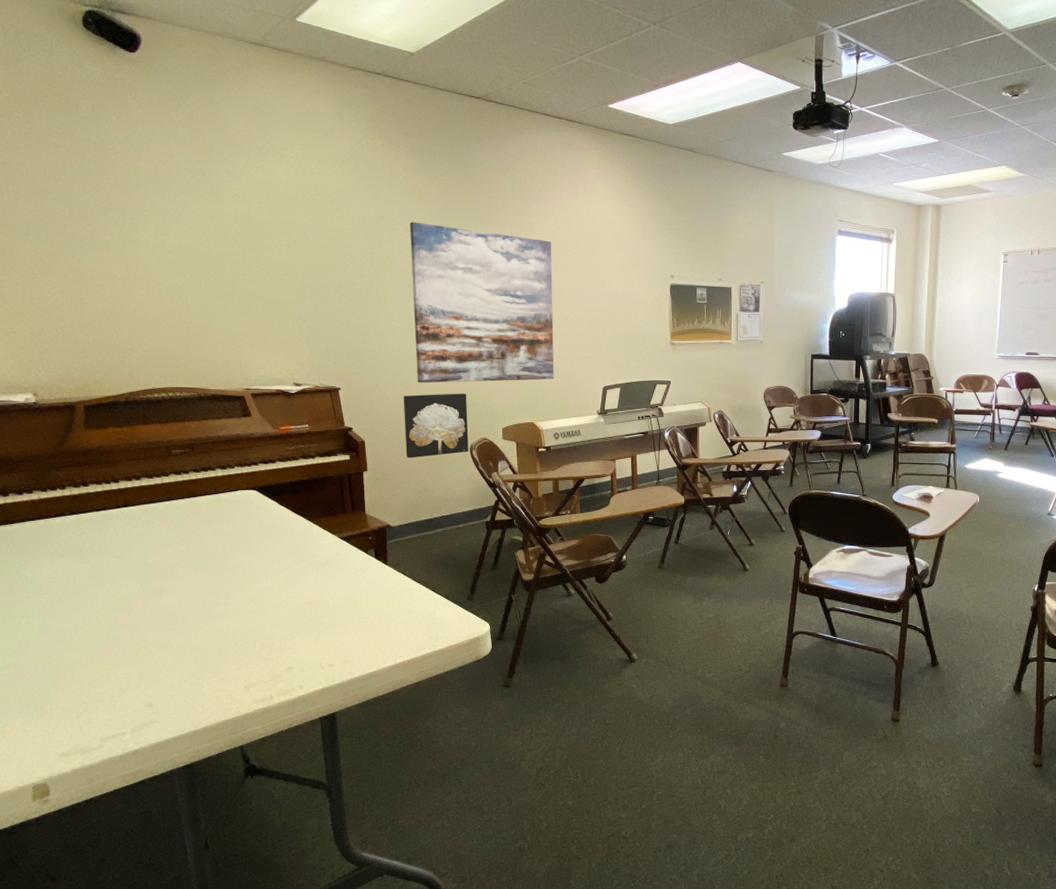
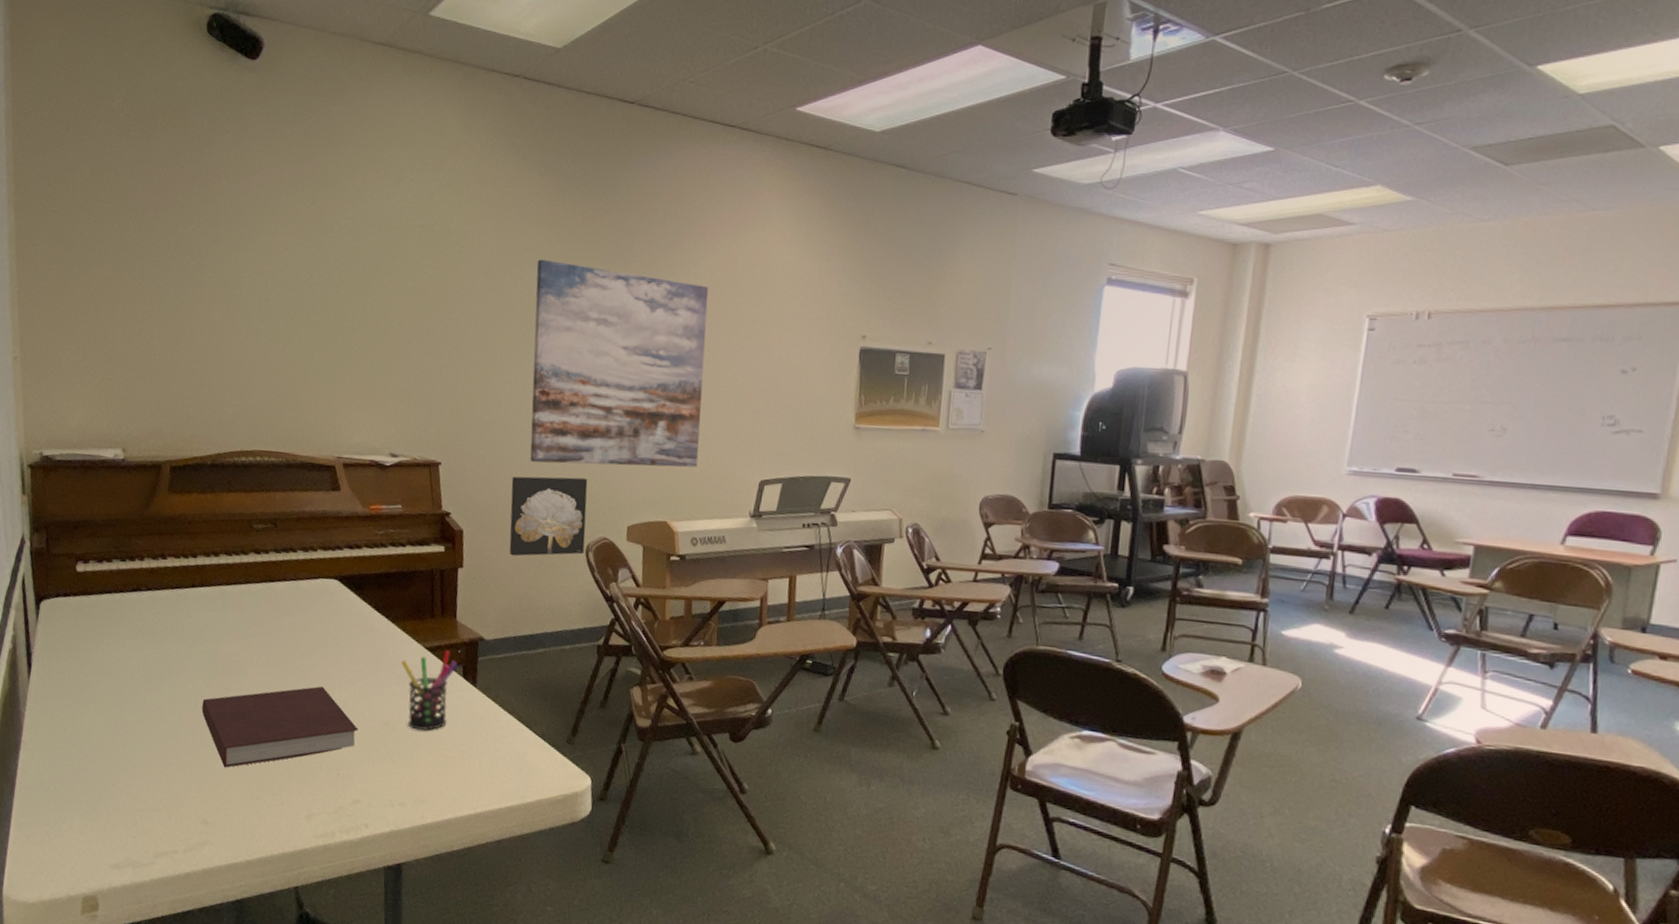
notebook: none [136,578,286,657] -> present [201,686,358,768]
pen holder: none [319,538,370,605] -> present [400,650,458,731]

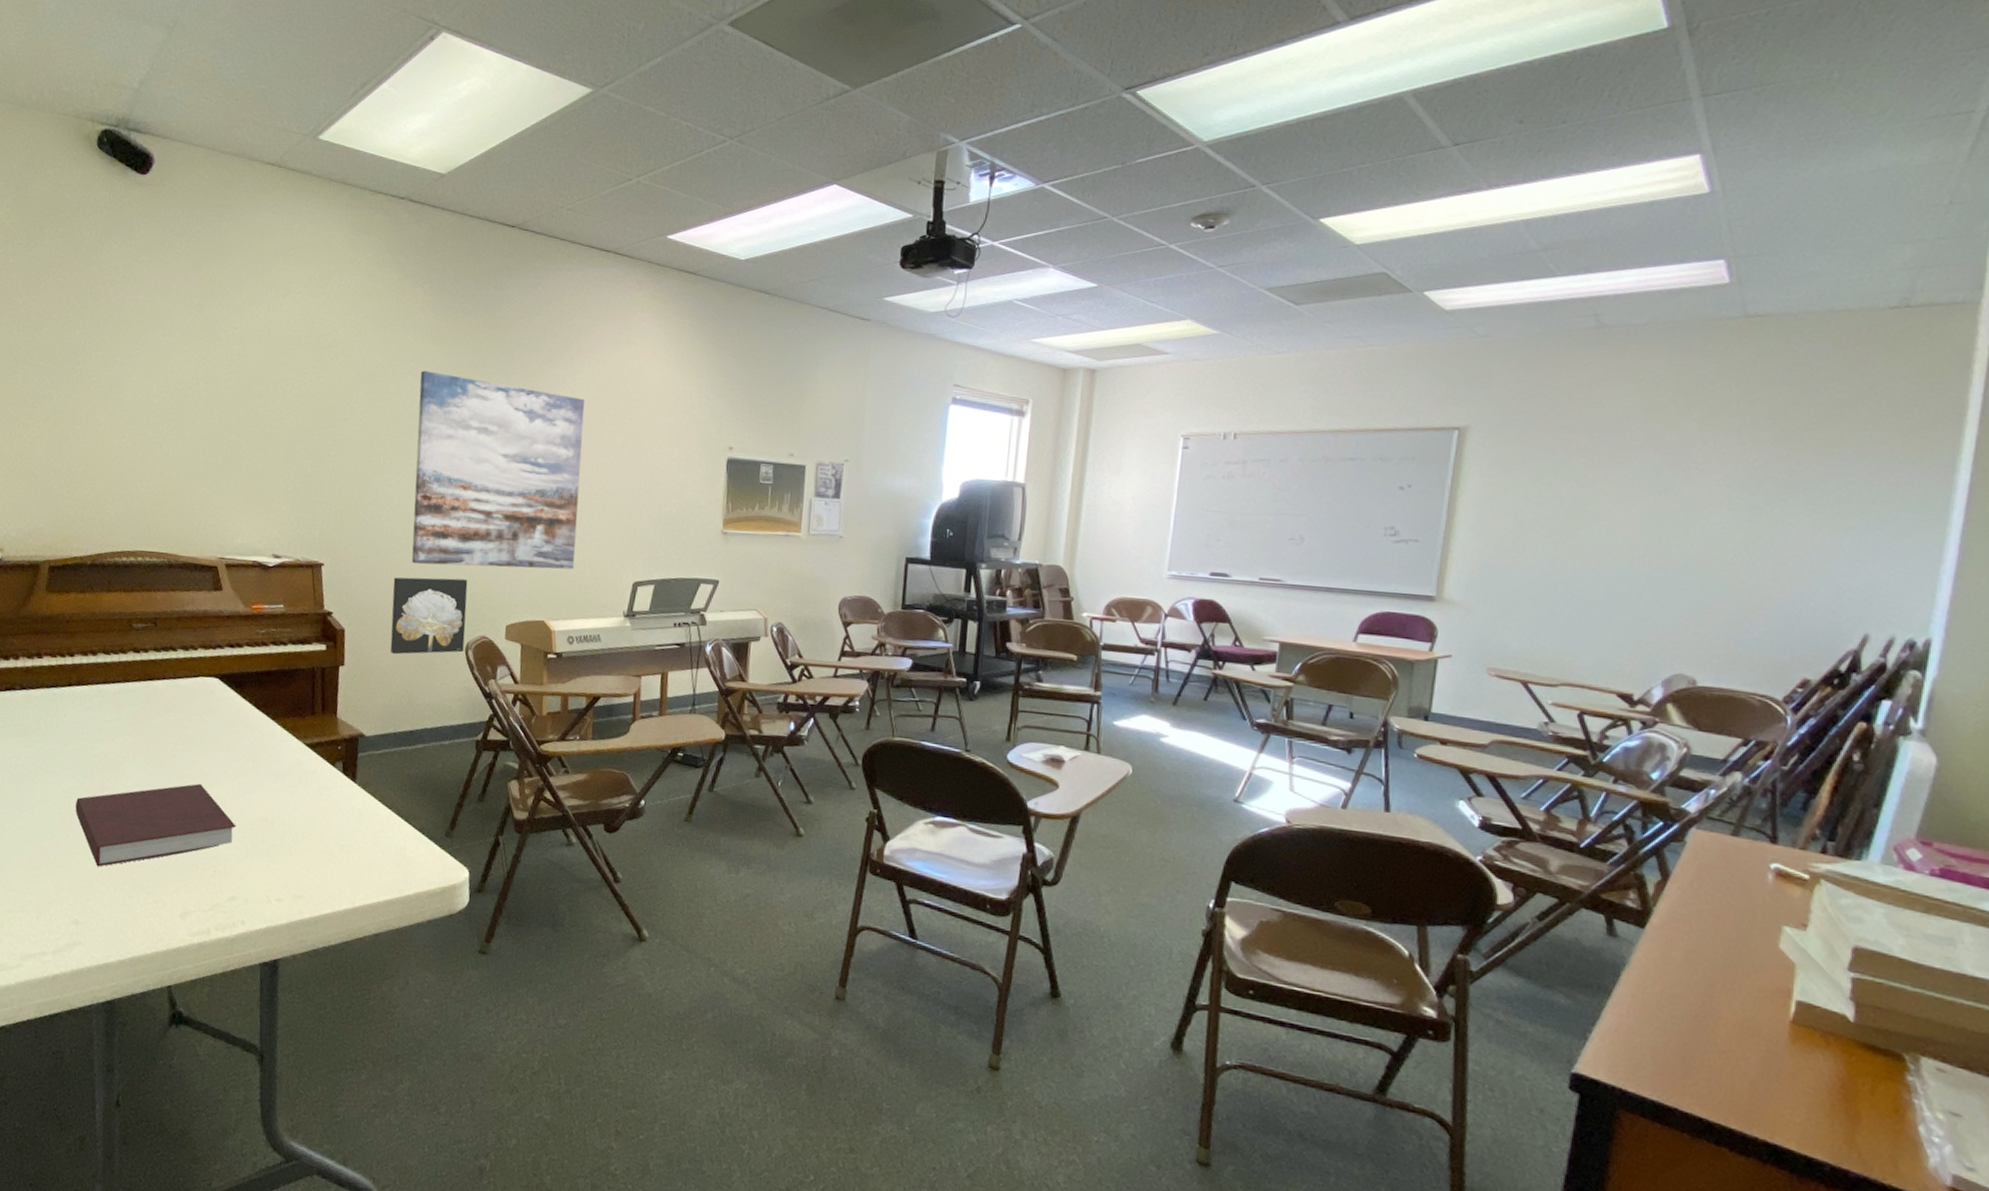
pen holder: present [400,650,458,731] -> none [280,747,338,826]

